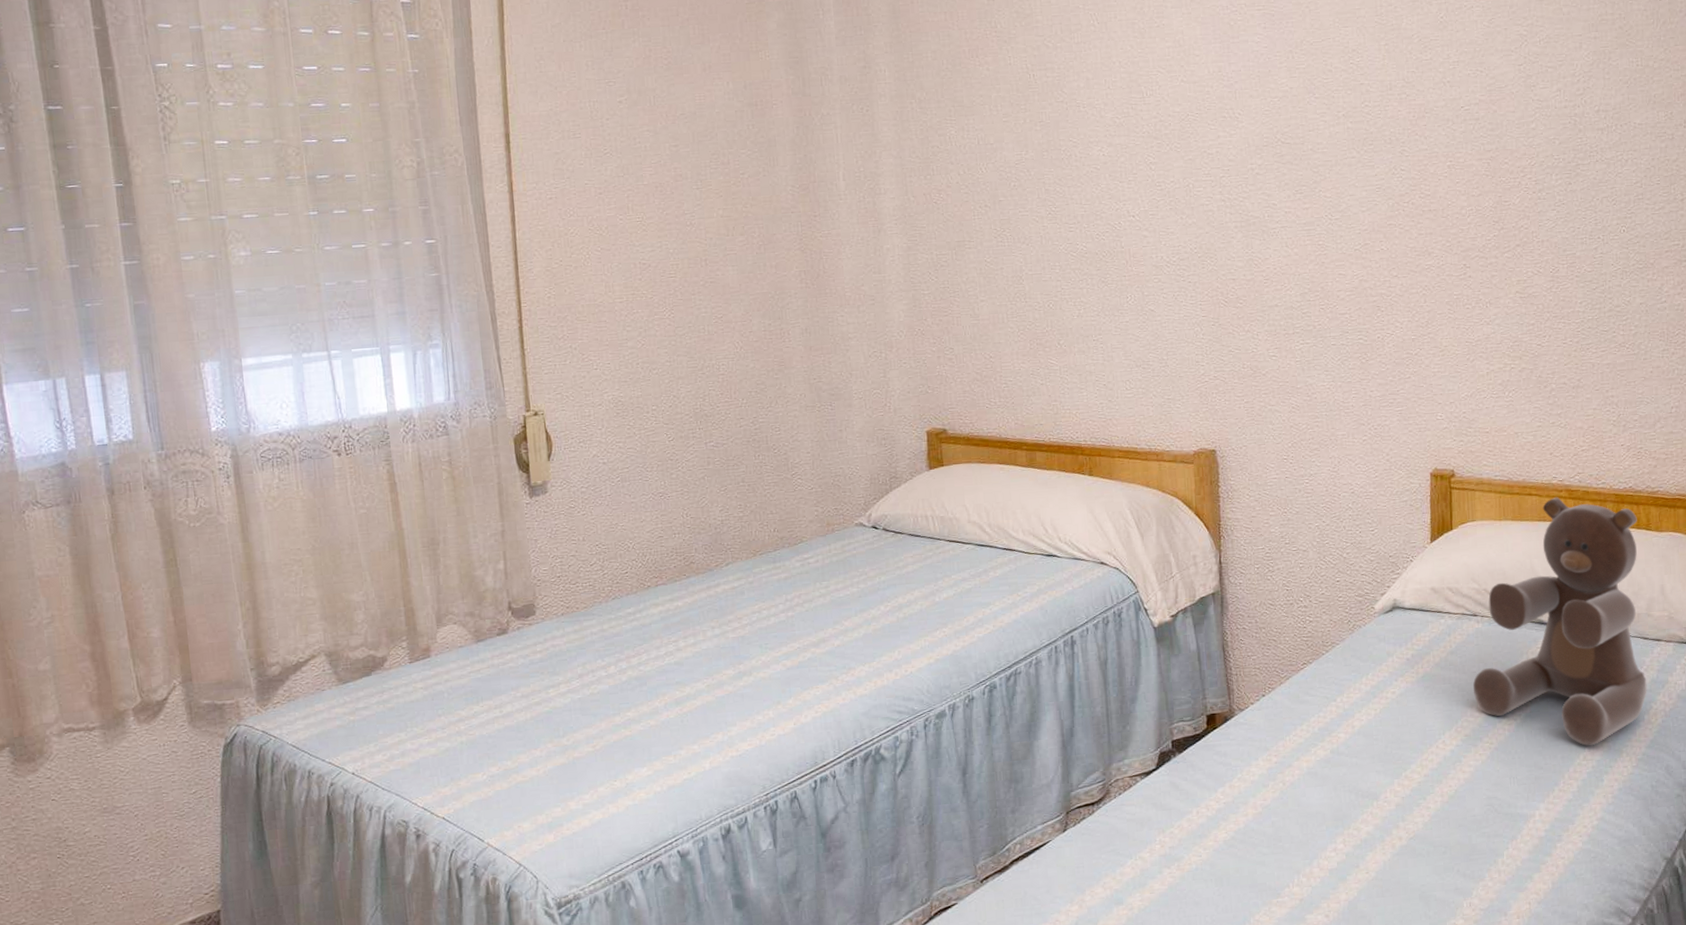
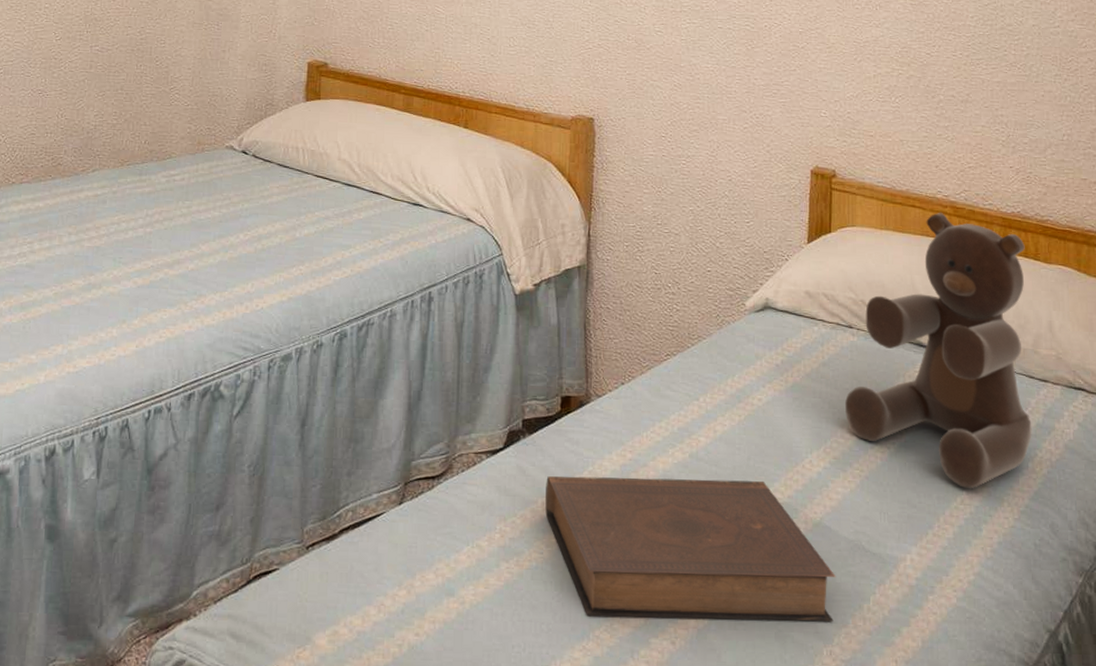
book: none [1198,764,1473,905] -> present [545,476,837,622]

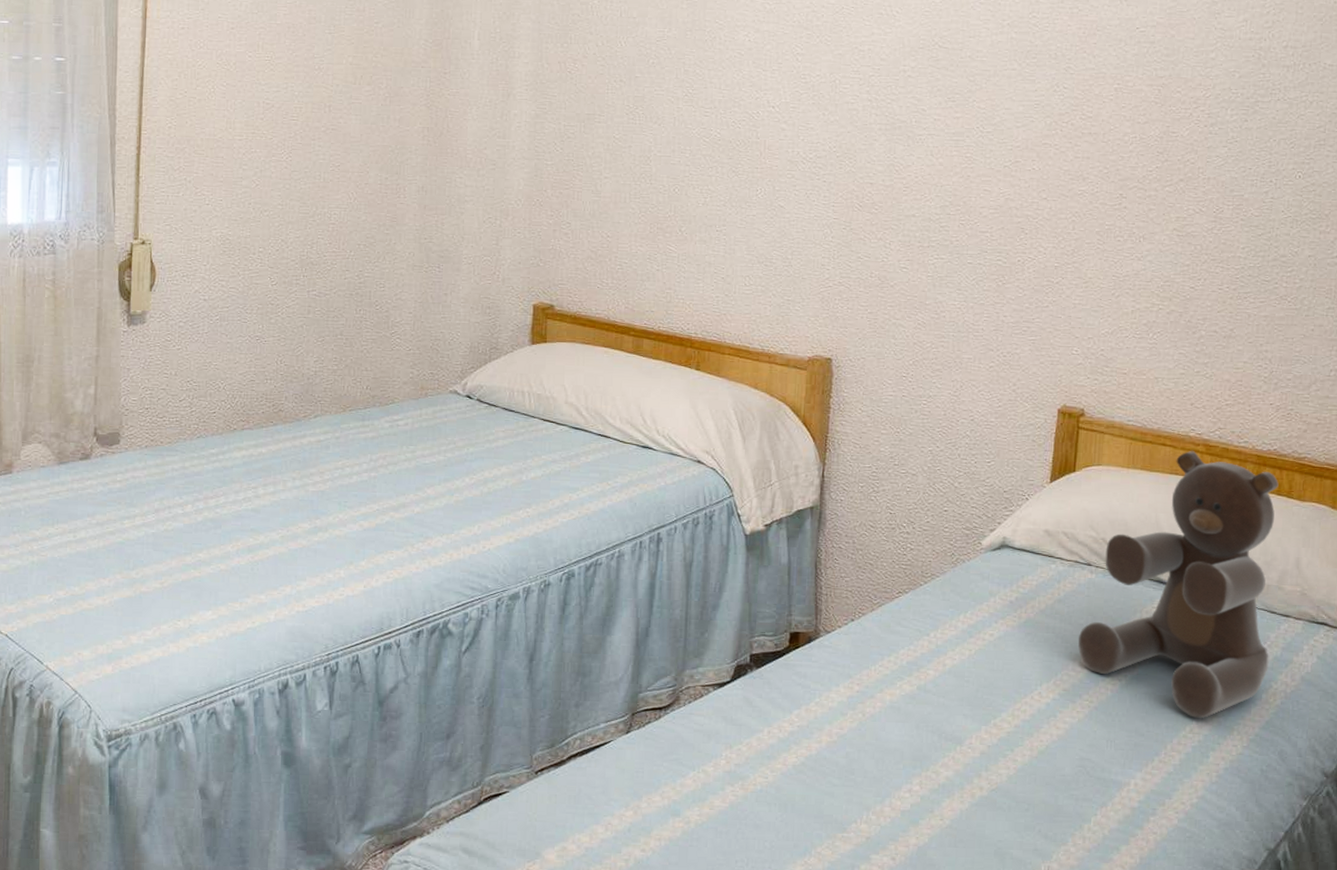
book: present [545,476,837,622] -> none [771,707,1059,840]

